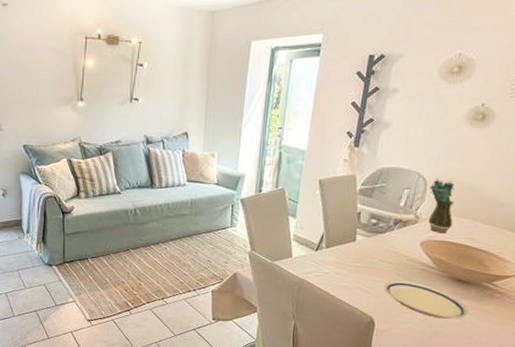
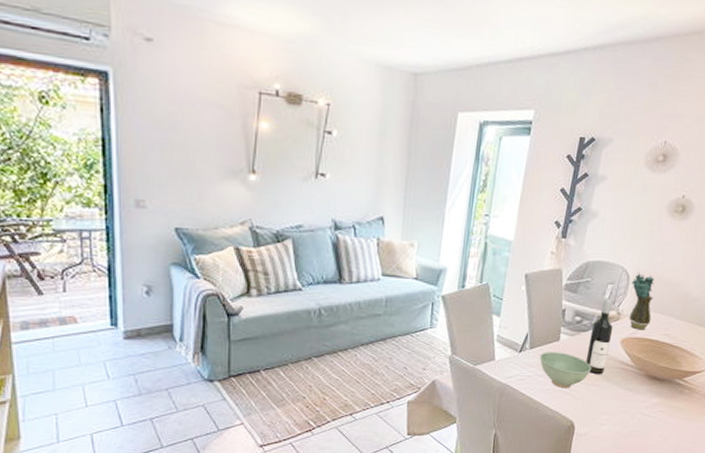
bowl: none [336,251,391,287] -> present [539,352,592,389]
bottle: none [383,202,412,275] -> present [585,298,614,375]
plate: present [384,280,469,319] -> none [585,380,662,418]

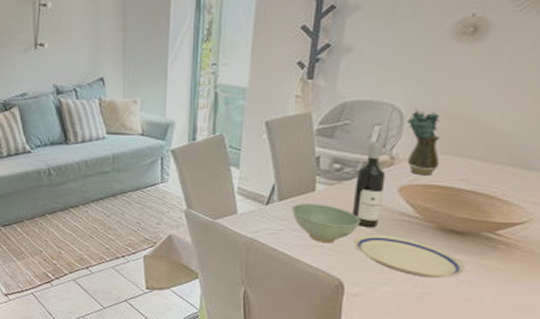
plate: none [585,380,662,418] -> present [354,234,466,278]

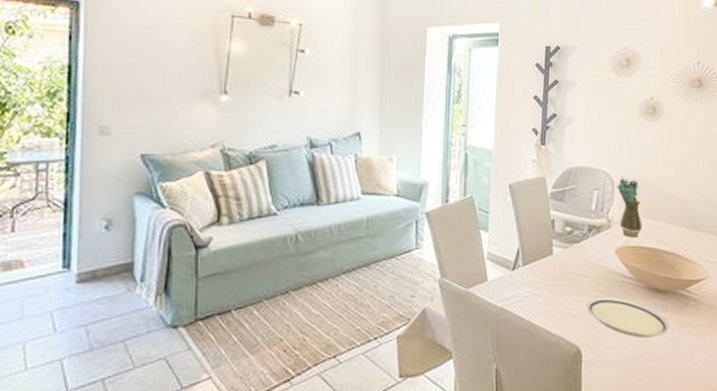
bowl: present [291,203,361,244] -> none [534,267,590,309]
bottle: present [351,141,386,228] -> none [582,205,606,290]

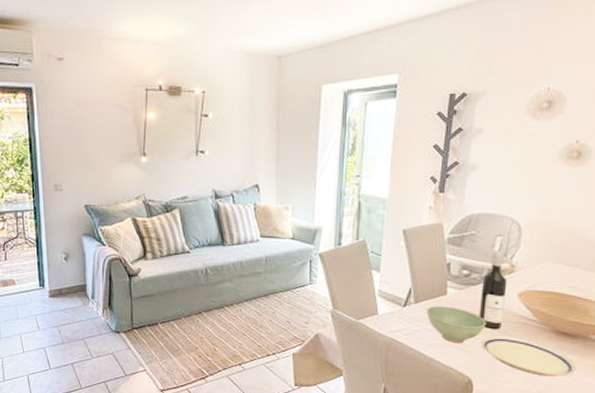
bowl: none [534,267,590,309] -> present [426,306,487,344]
bottle: none [582,205,606,290] -> present [478,250,508,330]
vase: present [617,176,642,238] -> none [525,222,553,283]

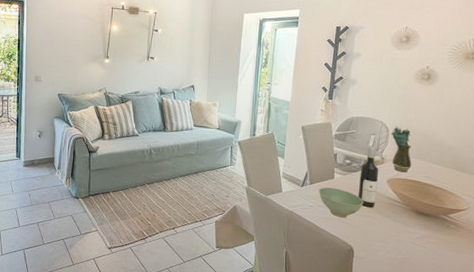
plate: present [481,335,577,377] -> none [360,212,432,247]
vase: none [525,222,553,283] -> present [391,126,412,173]

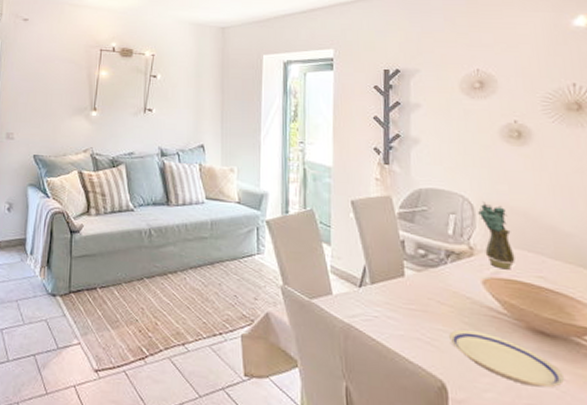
bowl: present [318,187,364,218] -> none [384,288,453,337]
bottle: present [358,146,379,208] -> none [440,229,471,323]
plate: none [360,212,432,247] -> present [449,329,565,388]

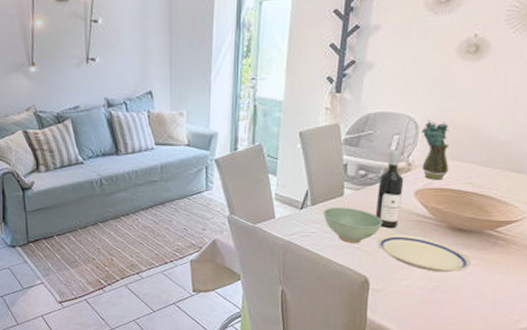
bowl: none [384,288,453,337] -> present [323,207,383,244]
bottle: none [440,229,471,323] -> present [375,149,404,229]

